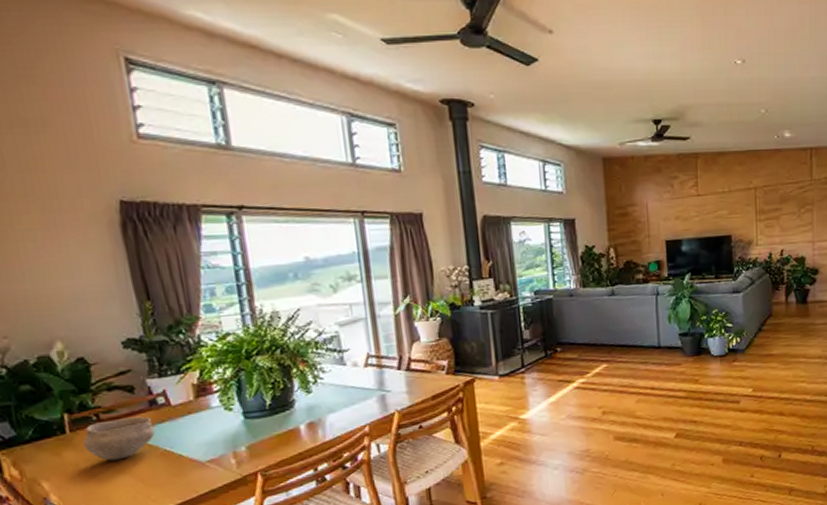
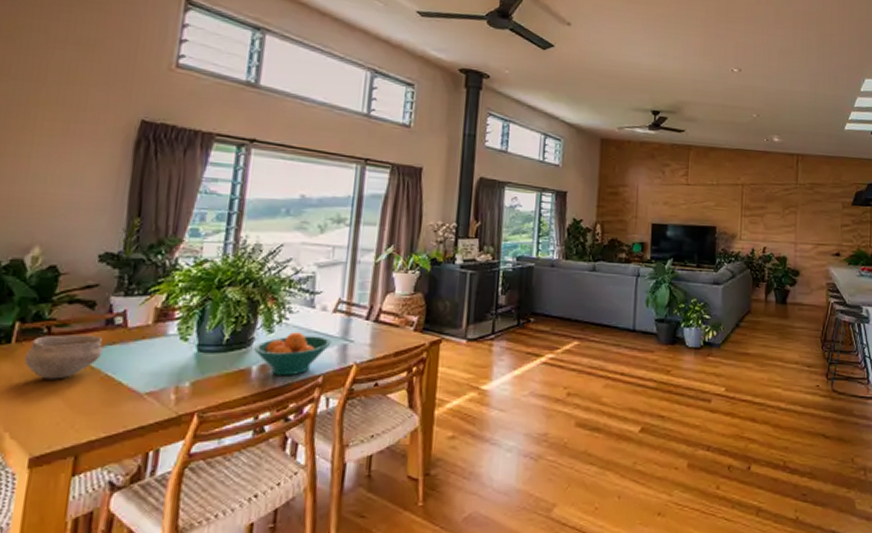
fruit bowl: none [297,389,370,431] -> present [254,332,331,376]

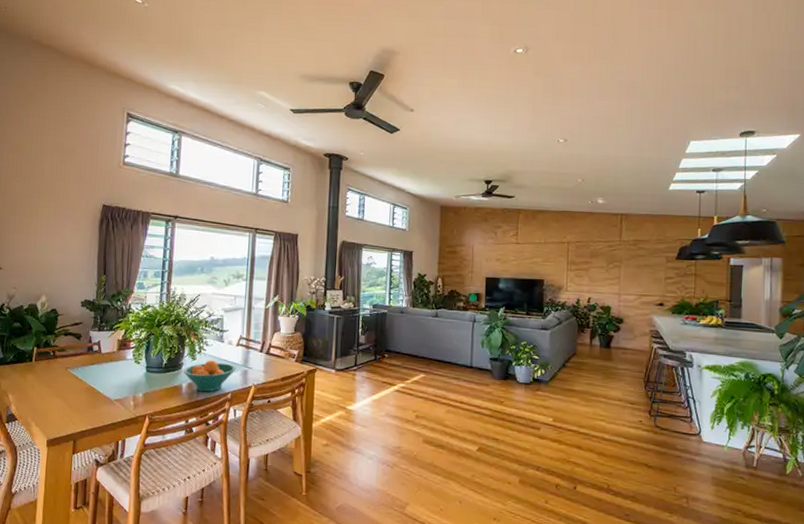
bowl: present [24,334,103,380] -> none [40,357,87,388]

